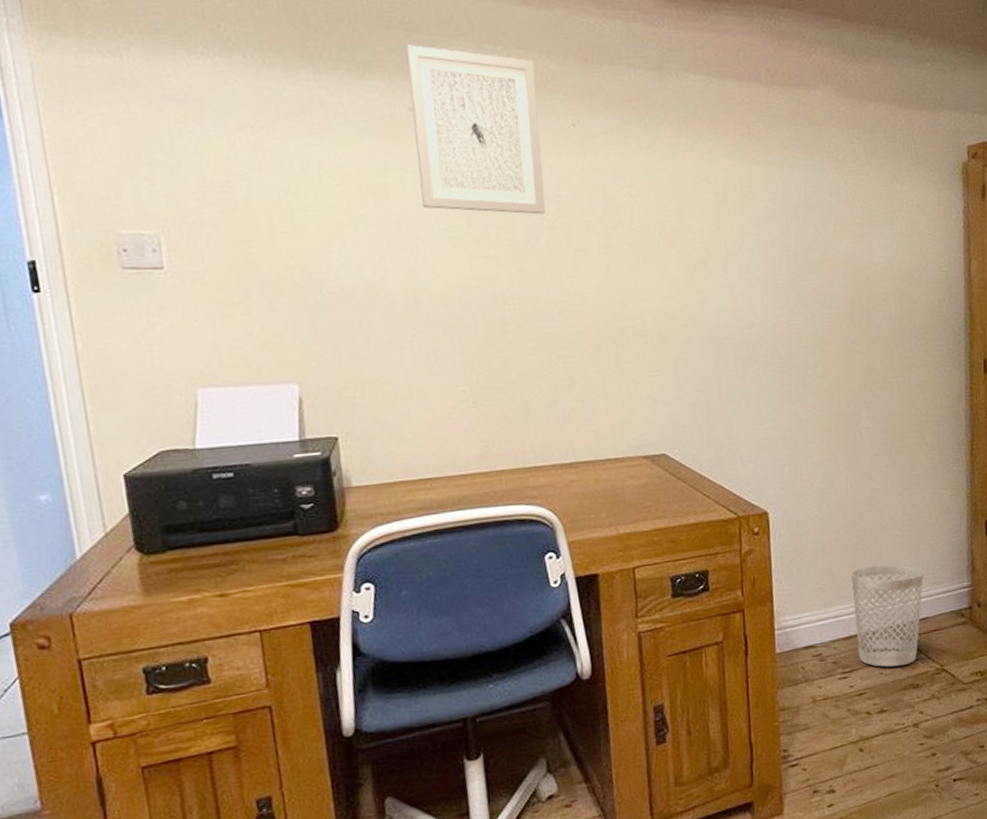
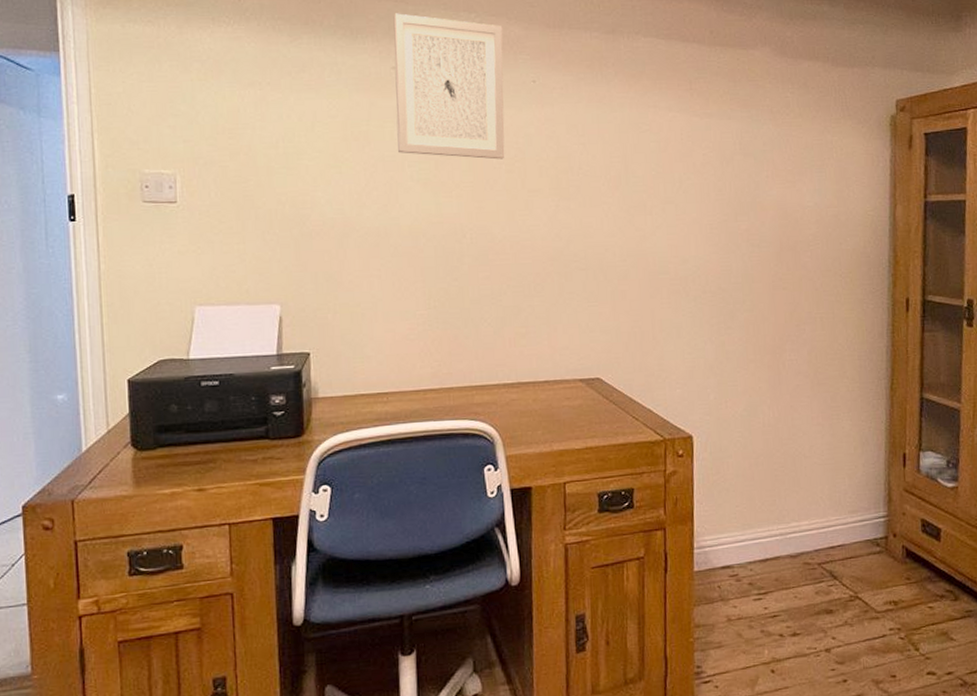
wastebasket: present [851,564,924,667] -> none [769,491,841,591]

